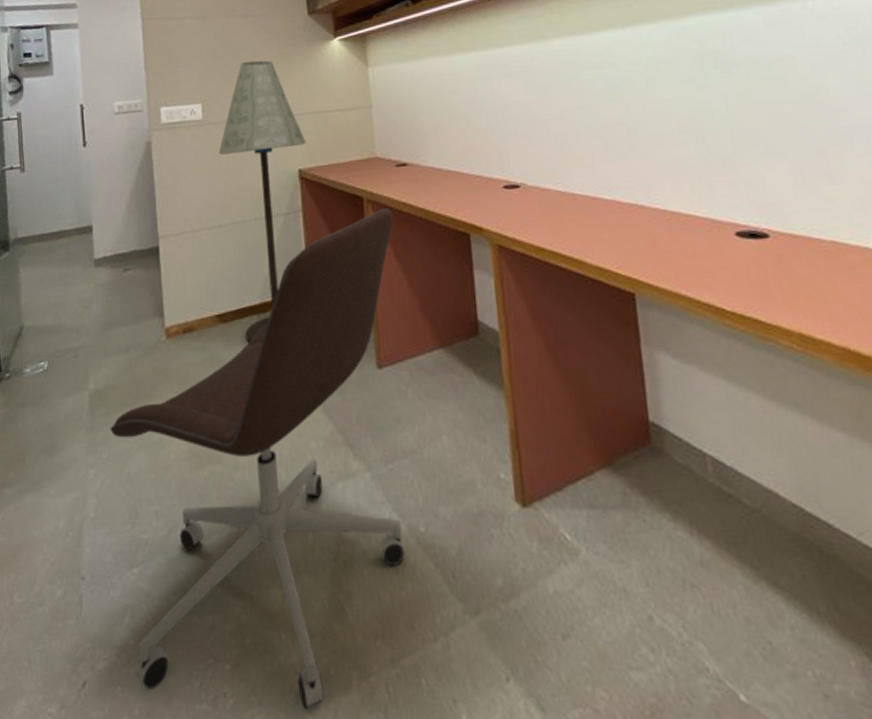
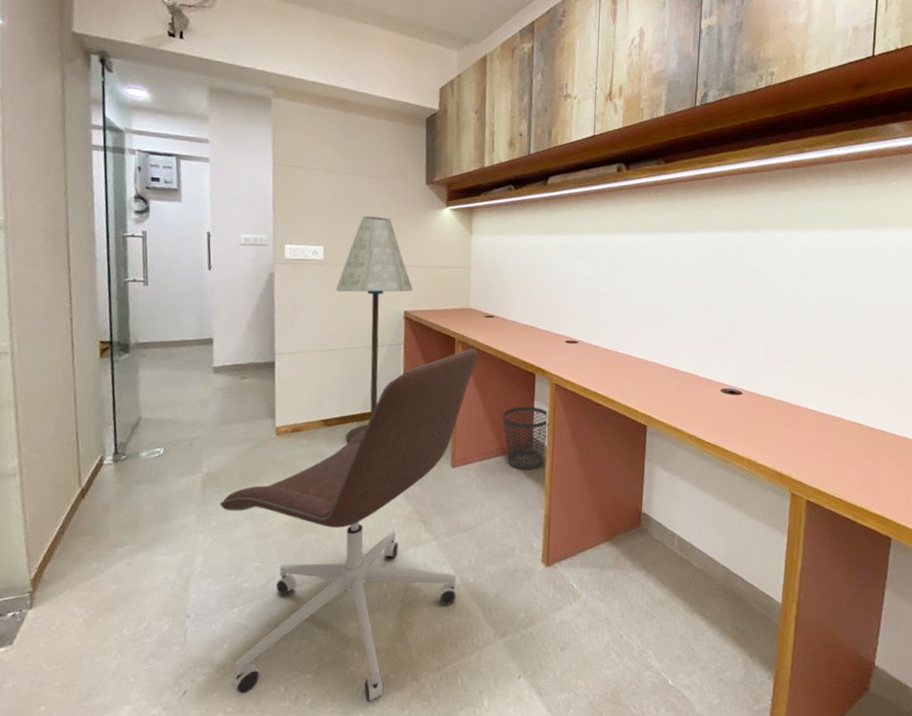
wastebasket: none [433,278,498,367] -> present [502,406,549,470]

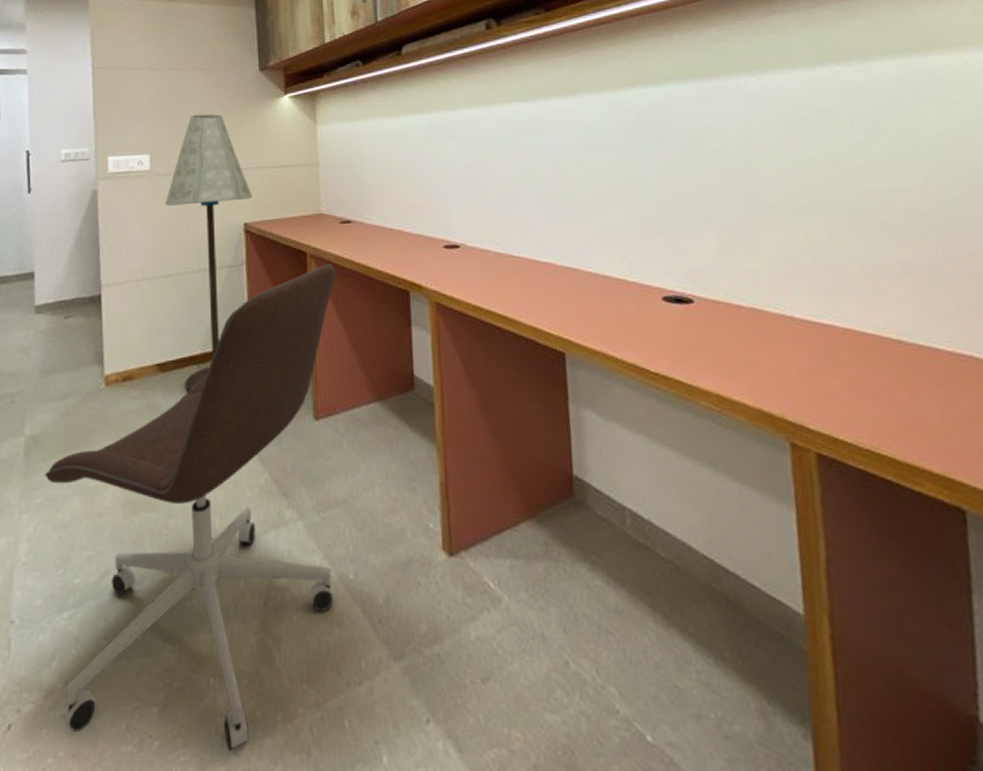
wastebasket: present [502,406,549,470] -> none [372,334,434,421]

